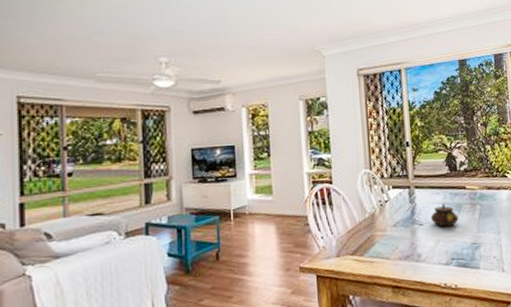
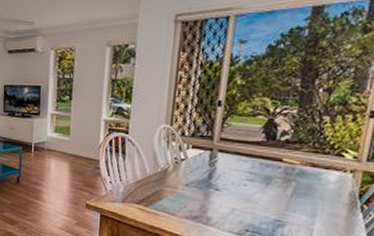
teapot: present [430,204,459,227] -> none [230,173,265,198]

